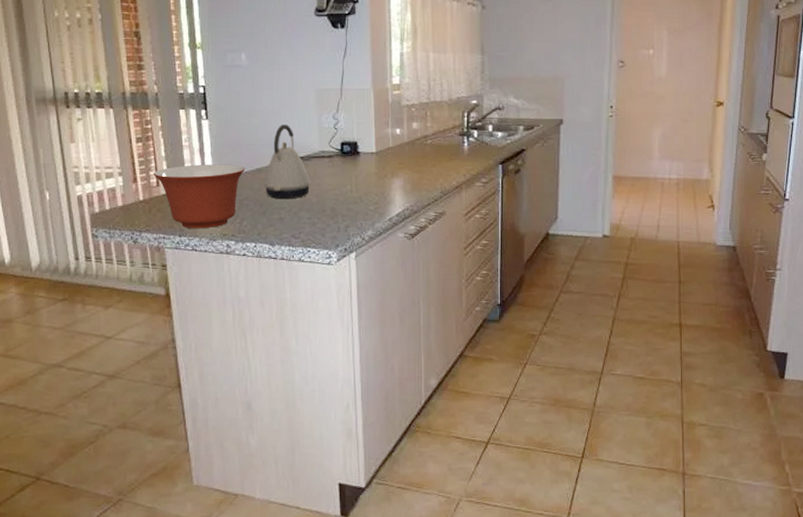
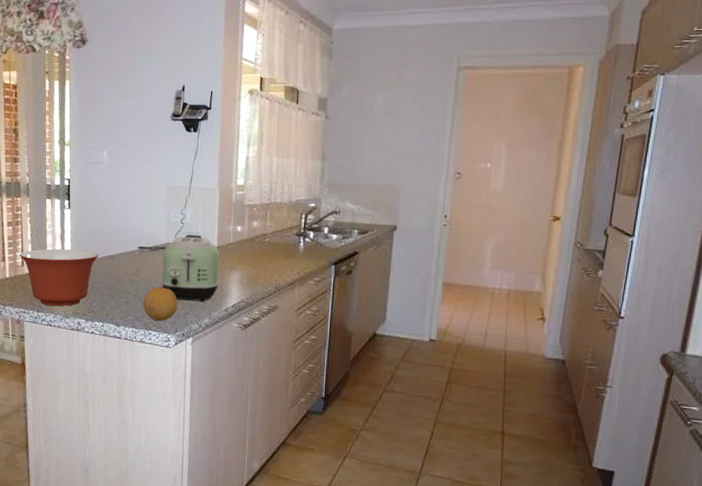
kettle: present [263,125,311,200] -> none [114,217,156,285]
fruit: none [299,199,336,236] -> present [143,286,177,321]
toaster: none [316,143,381,213] -> present [161,236,220,302]

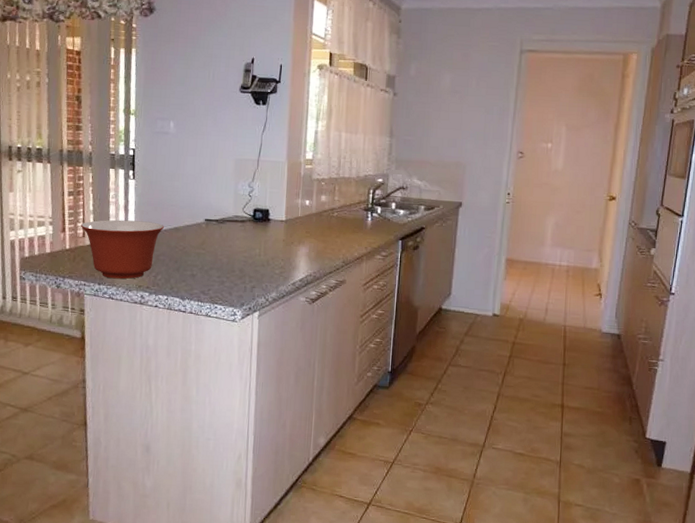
fruit: present [143,286,177,321] -> none [209,260,244,294]
toaster: present [161,236,220,302] -> none [228,209,287,276]

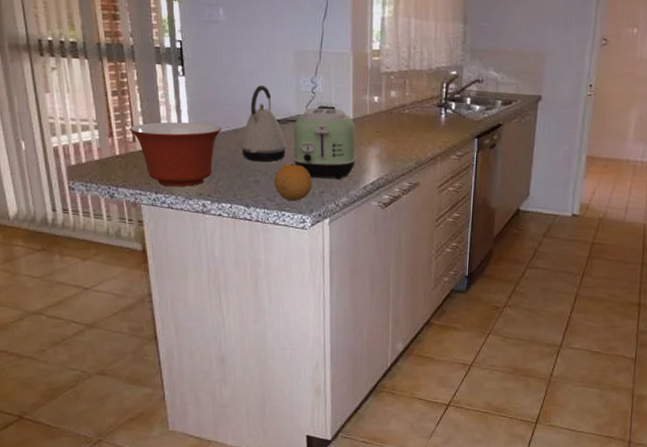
kettle: none [179,189,223,258] -> present [239,85,287,162]
fruit: none [209,260,244,294] -> present [275,163,312,201]
toaster: none [228,209,287,276] -> present [293,108,357,180]

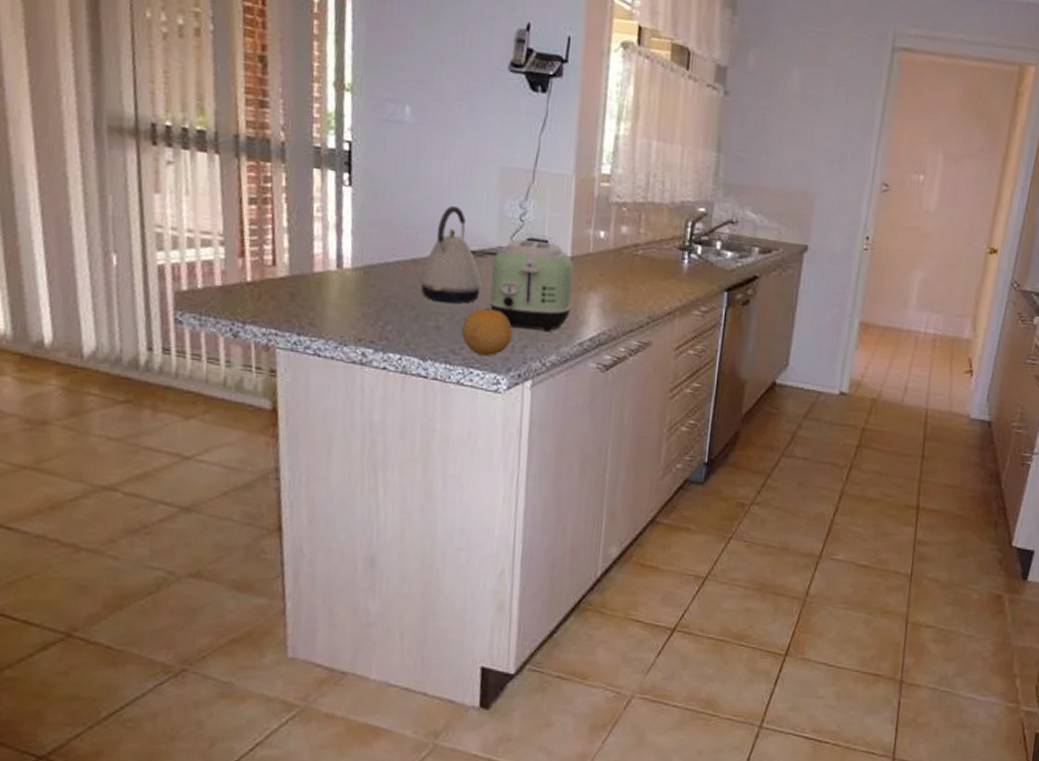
mixing bowl: present [129,122,221,187] -> none [268,242,396,329]

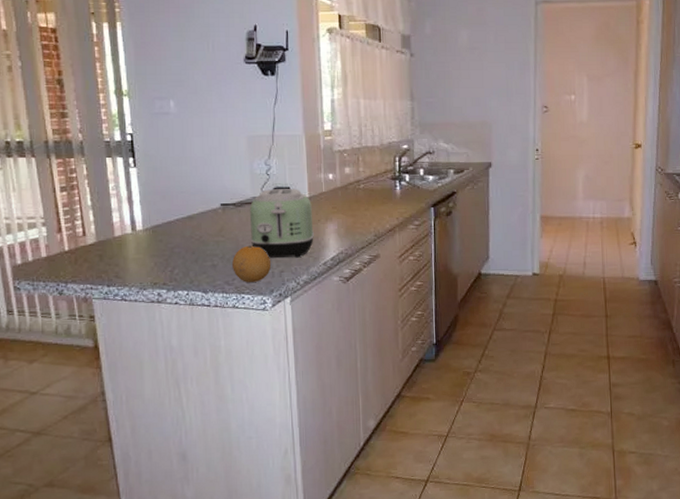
kettle: present [418,206,482,304] -> none [194,171,244,247]

